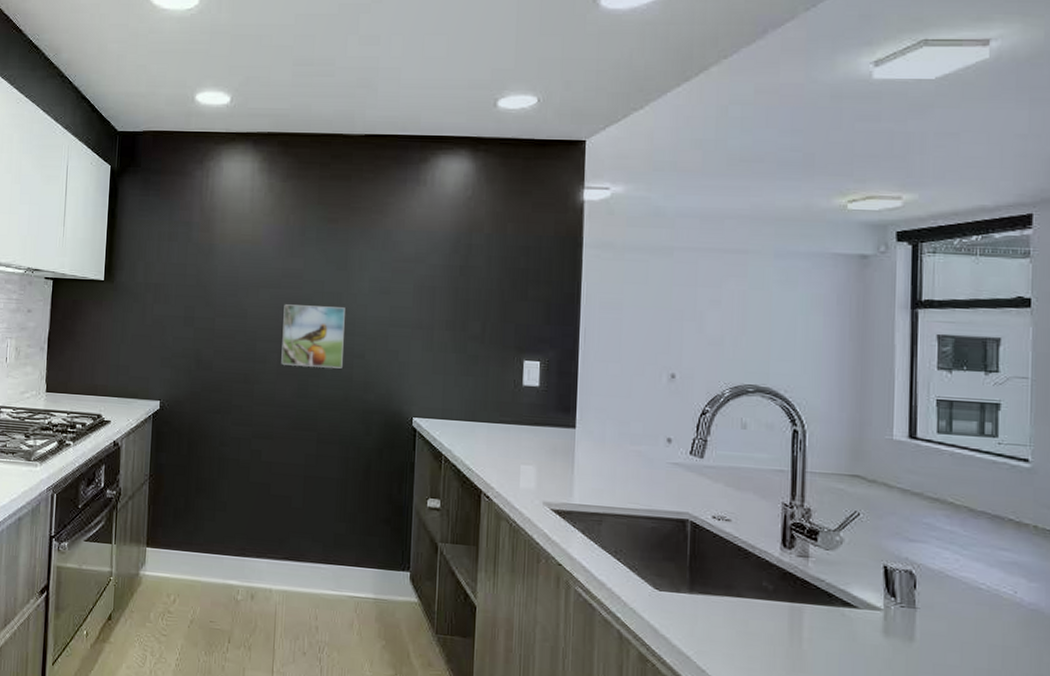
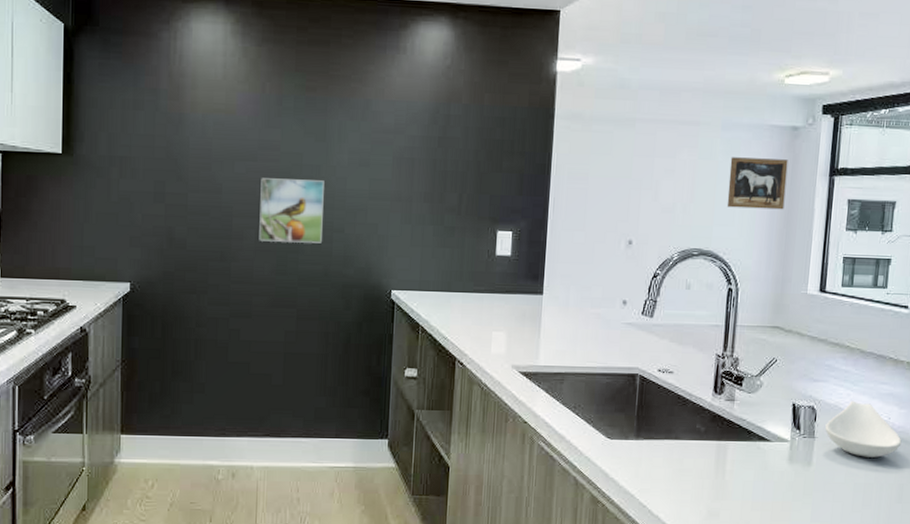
wall art: none [785,287,858,345] -> present [727,157,788,210]
spoon rest: none [929,567,1036,639] -> present [825,400,902,458]

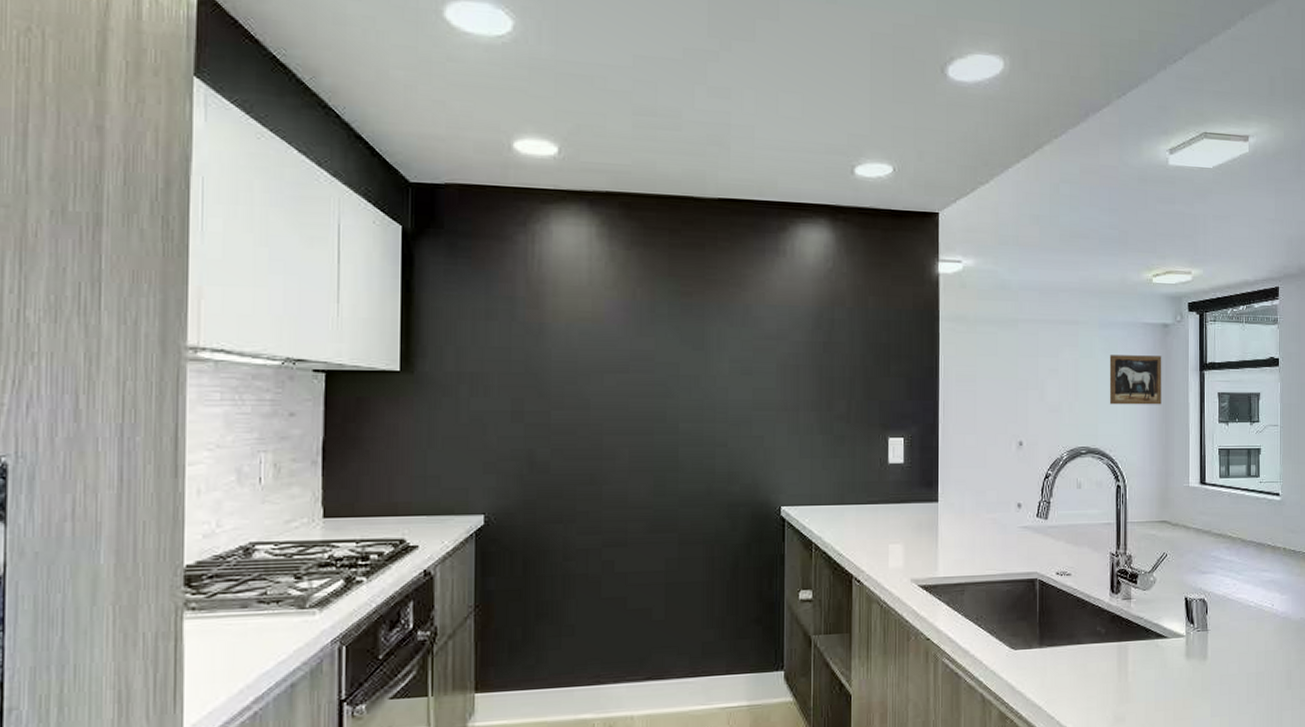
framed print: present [259,178,324,243] -> none [633,391,704,460]
spoon rest: present [825,400,902,458] -> none [1217,590,1286,646]

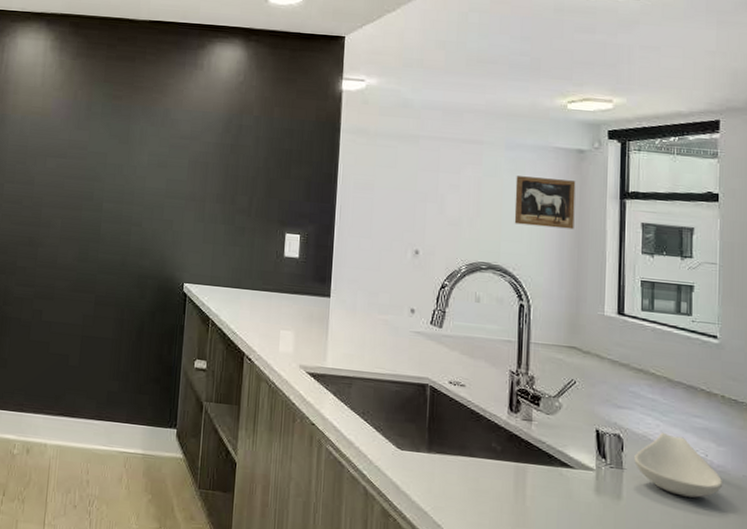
spoon rest: none [1217,590,1286,646] -> present [634,432,723,498]

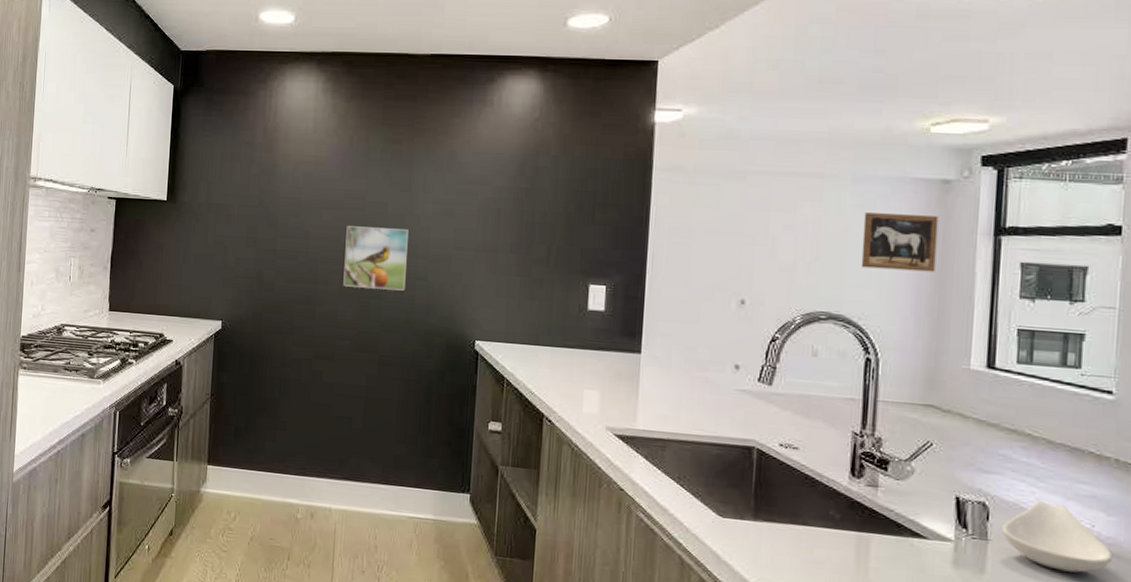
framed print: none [64,173,126,235] -> present [343,226,408,291]

